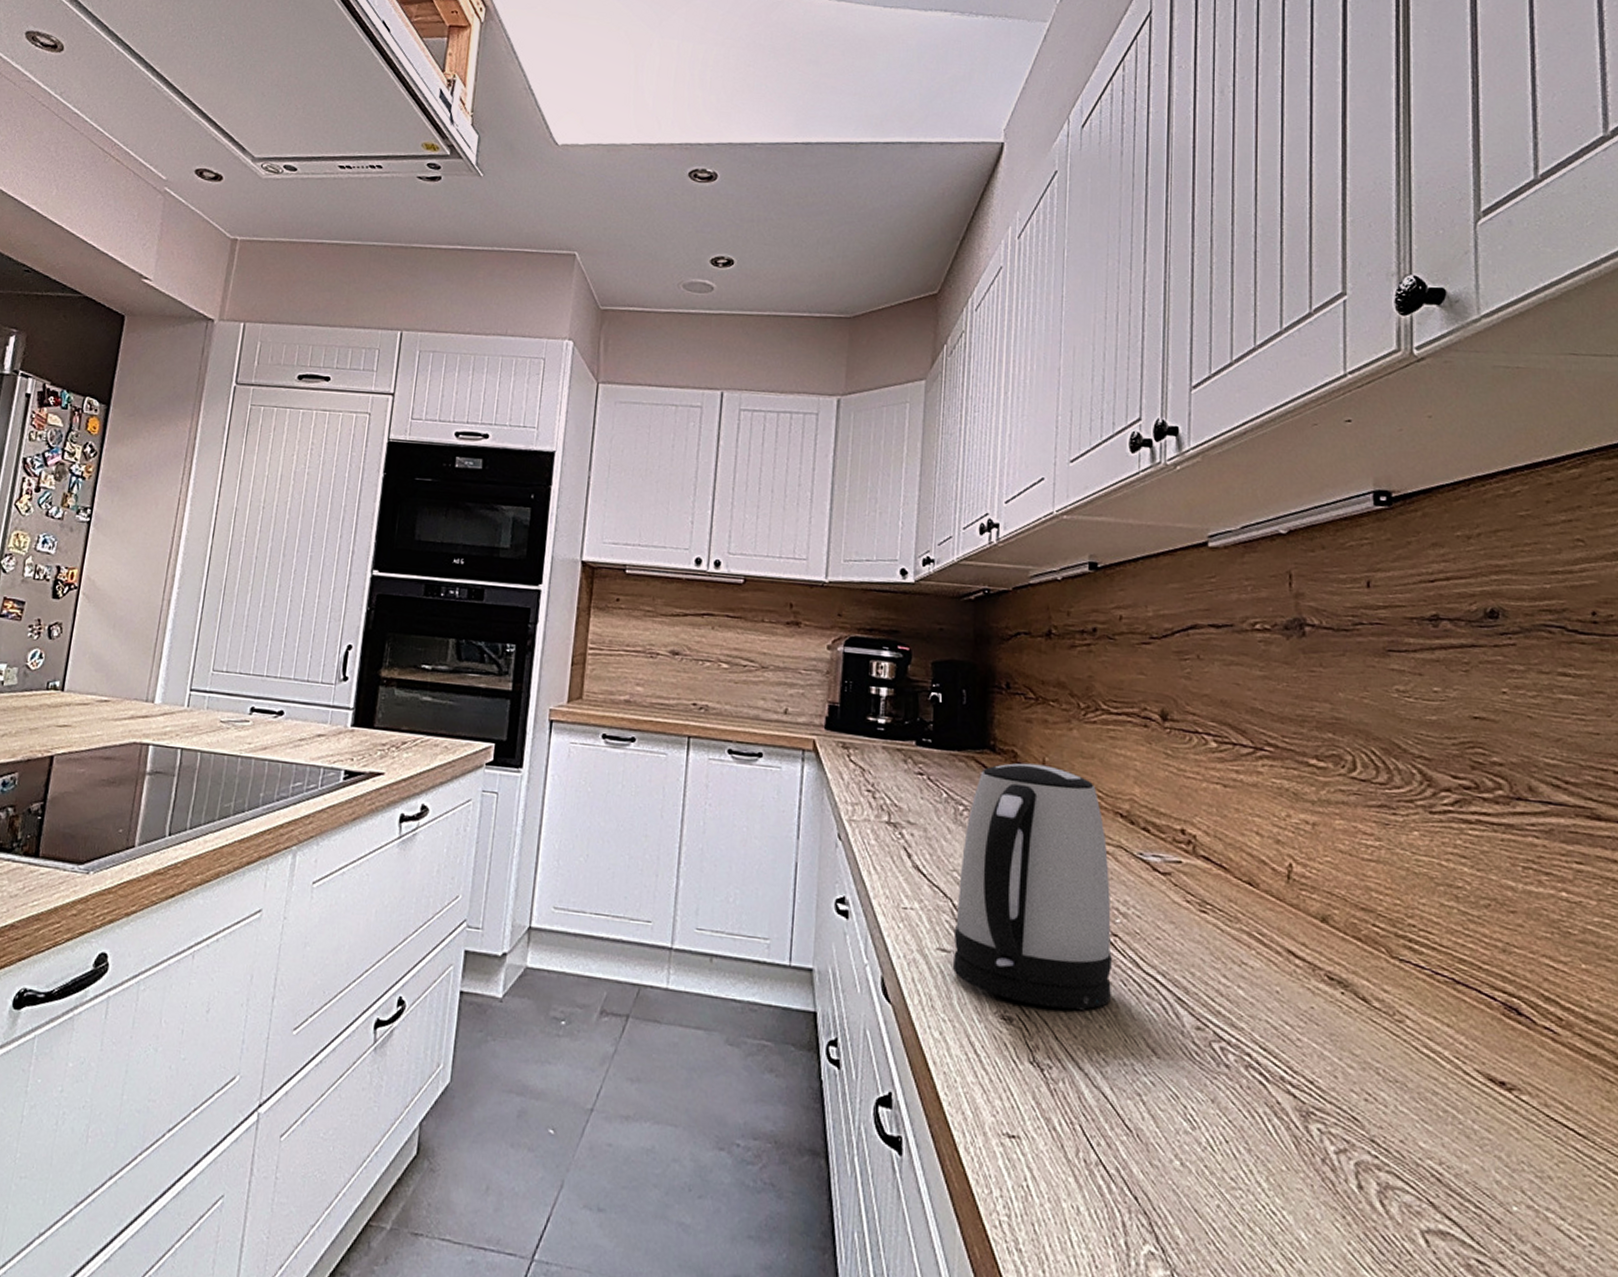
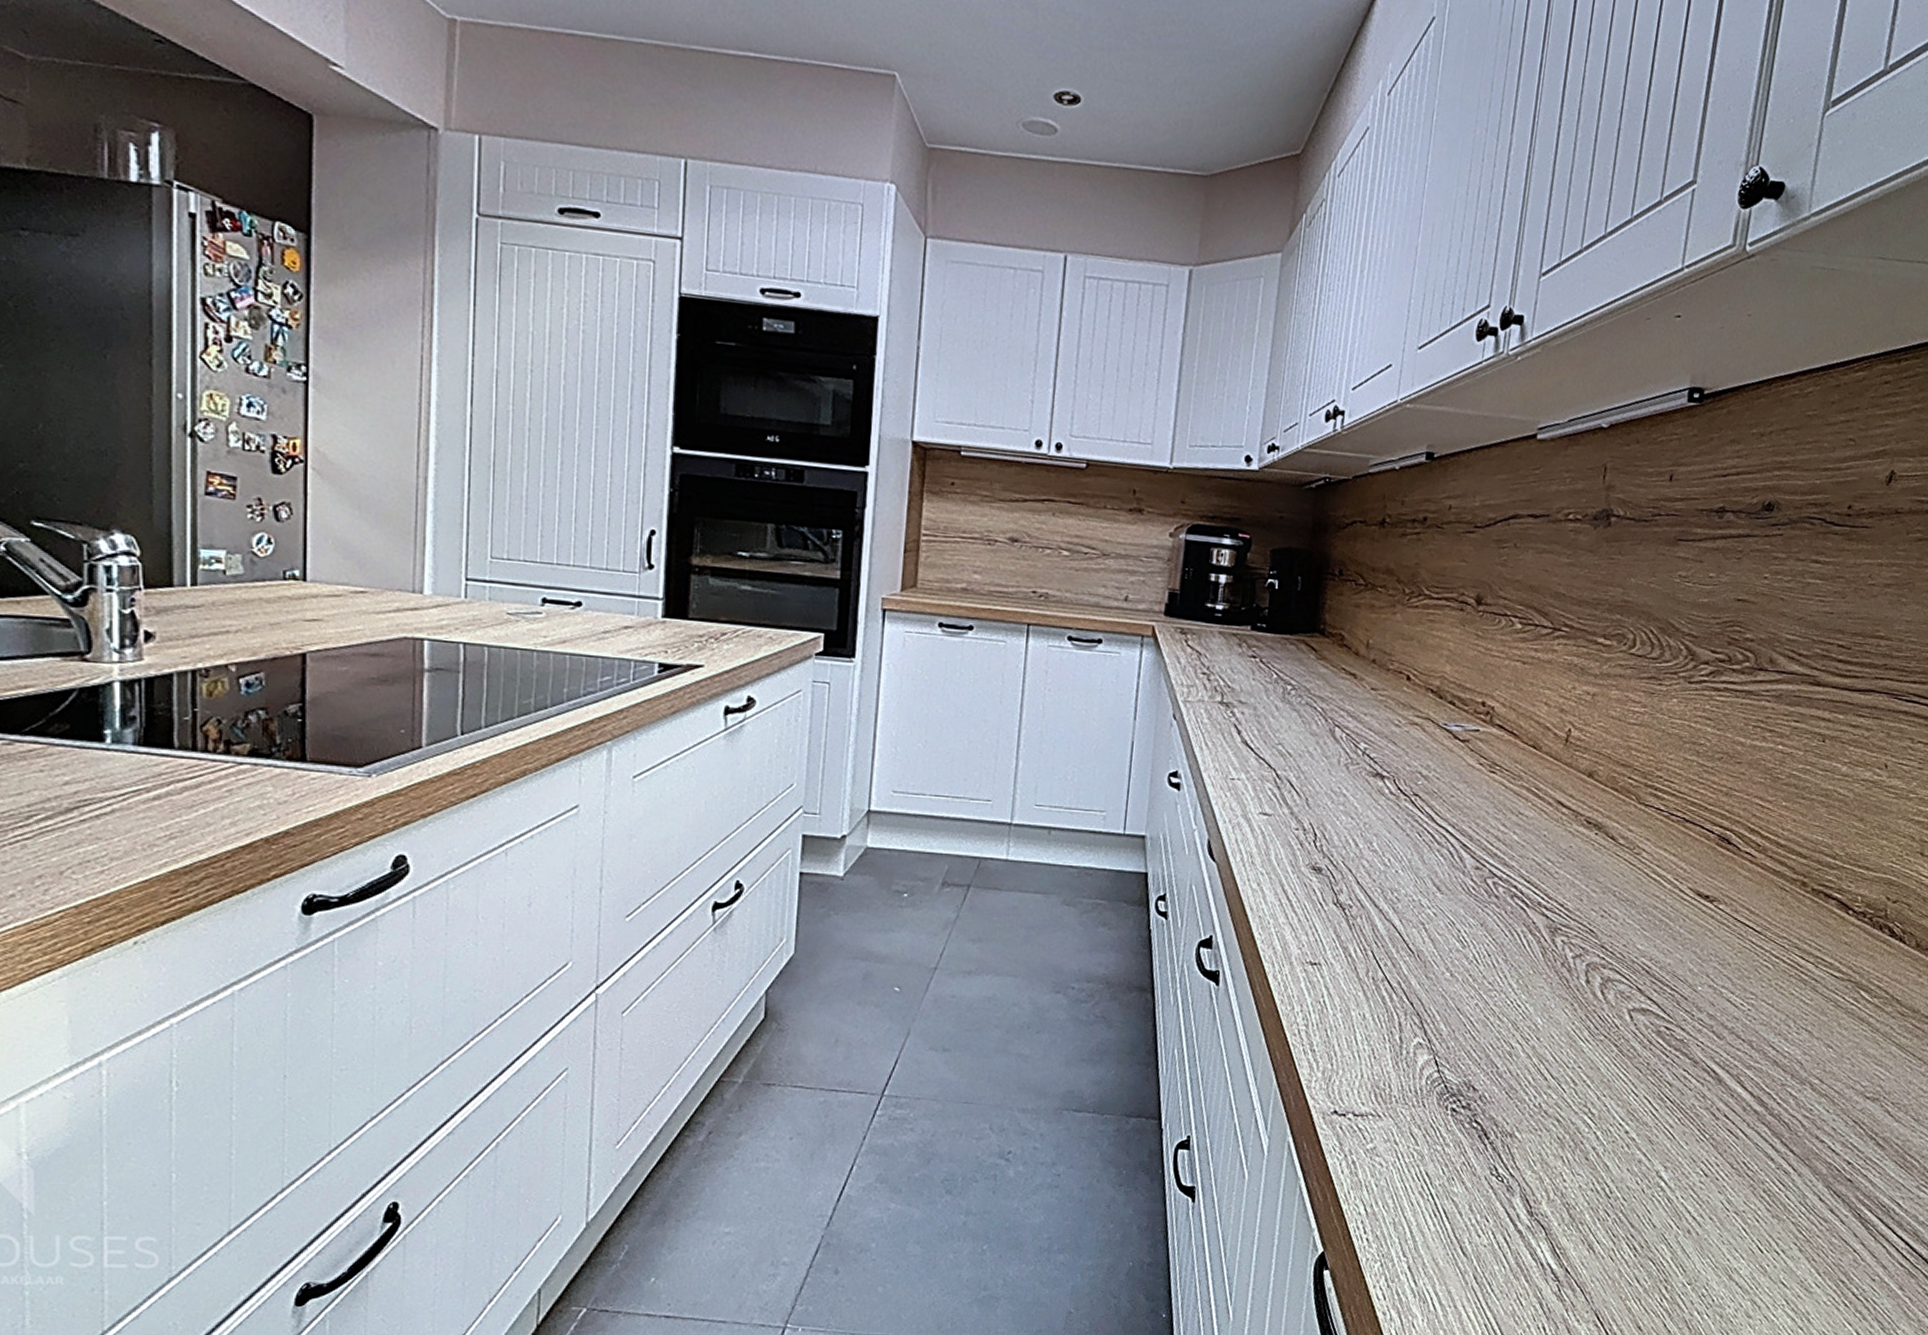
kettle: present [952,763,1112,1010] -> none [1272,645,1417,859]

